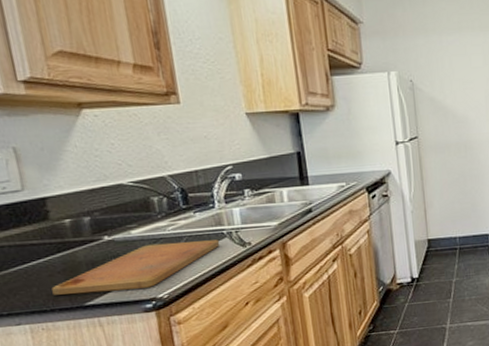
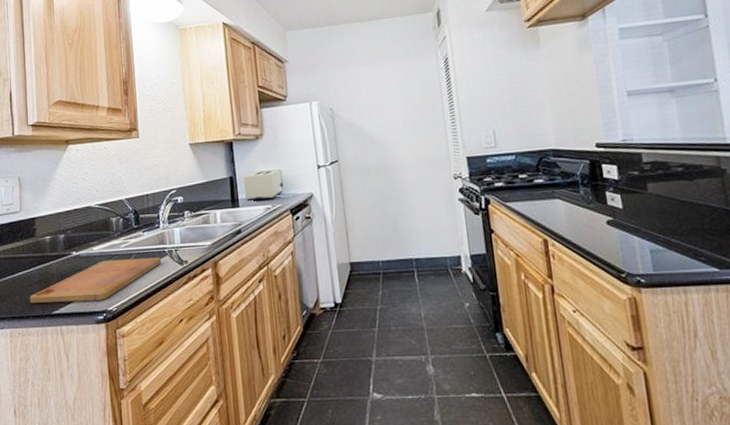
toaster: none [313,145,359,179] -> present [244,169,284,202]

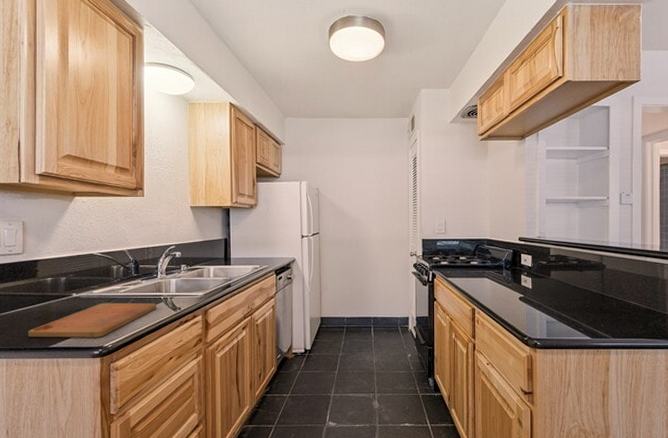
toaster: present [244,169,284,202] -> none [237,236,271,261]

